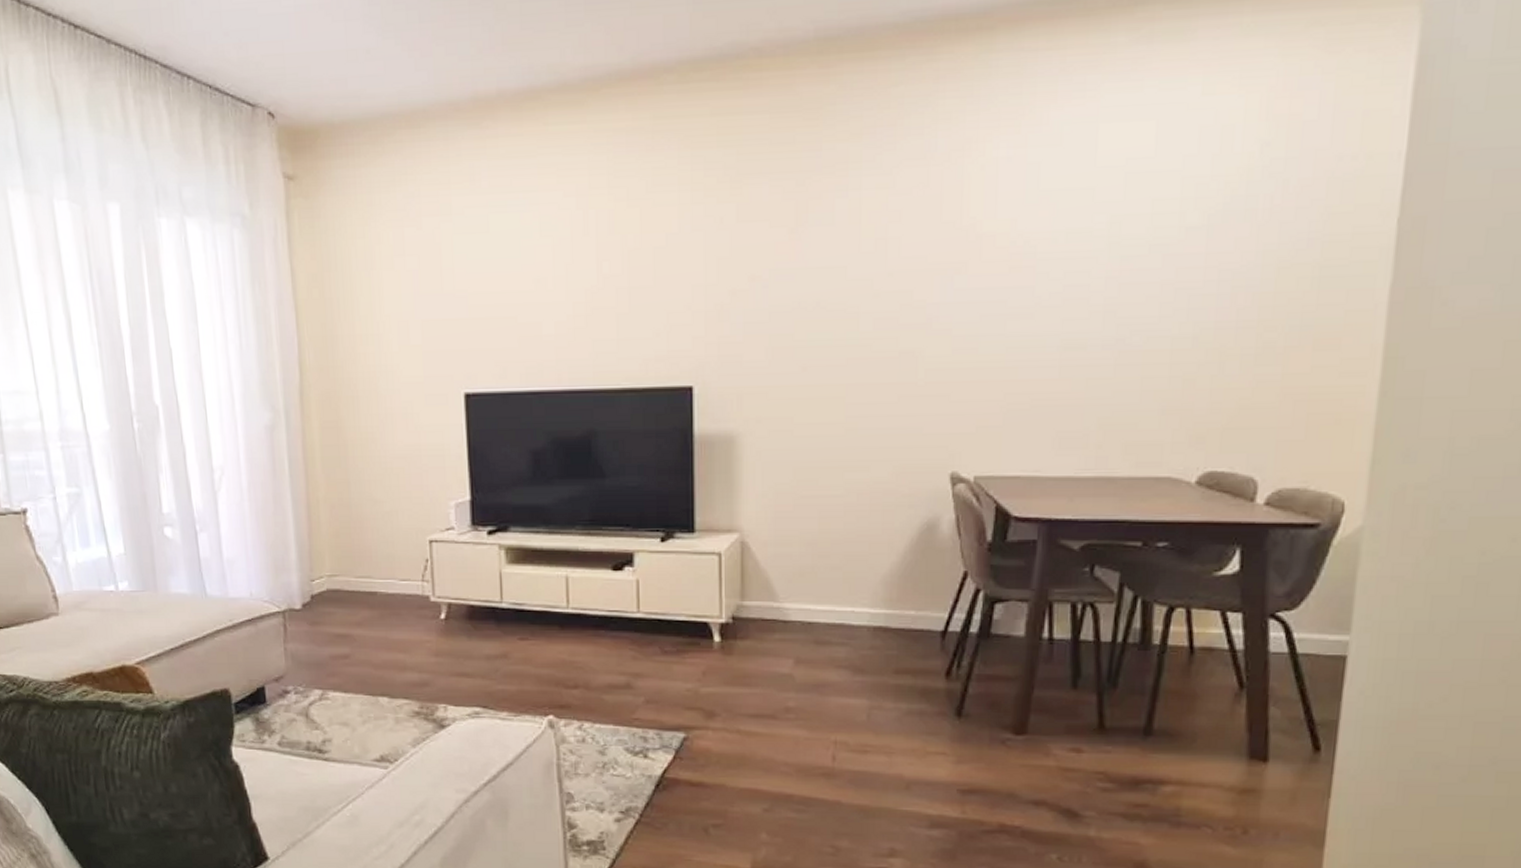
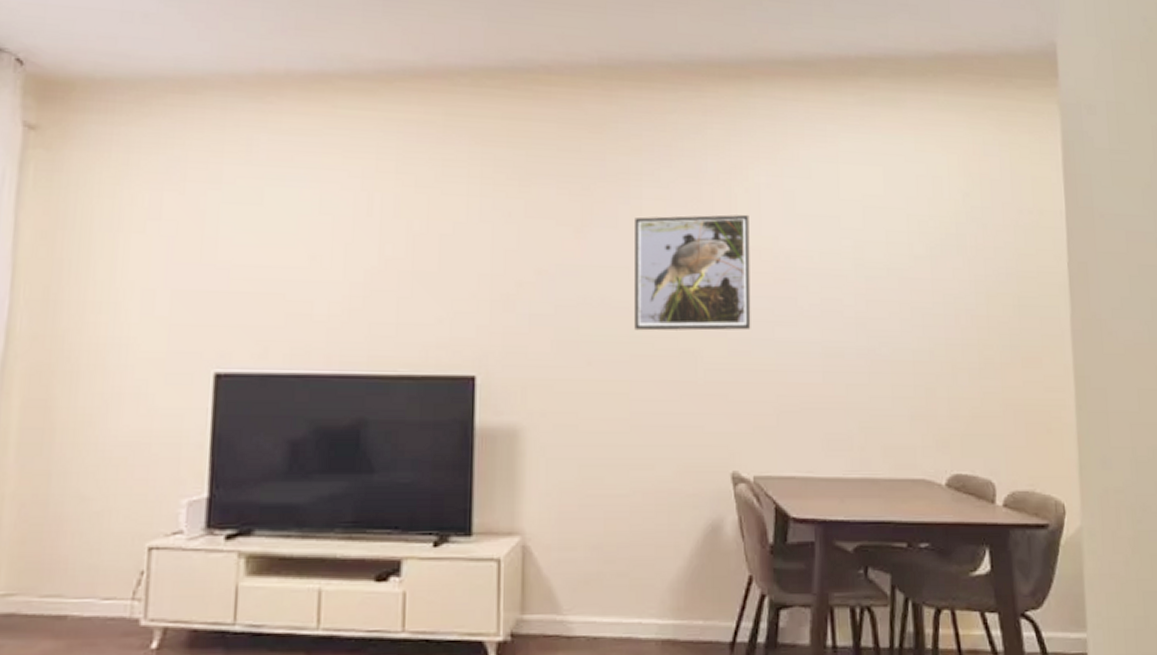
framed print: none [851,195,984,333] -> present [634,214,751,331]

